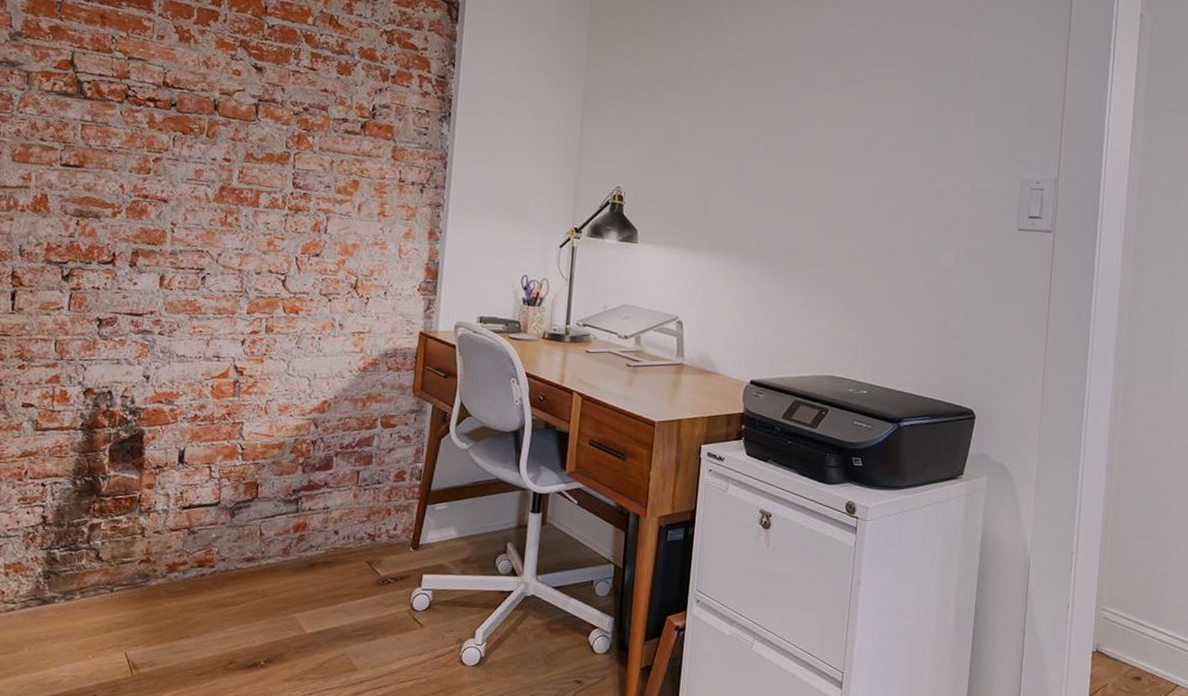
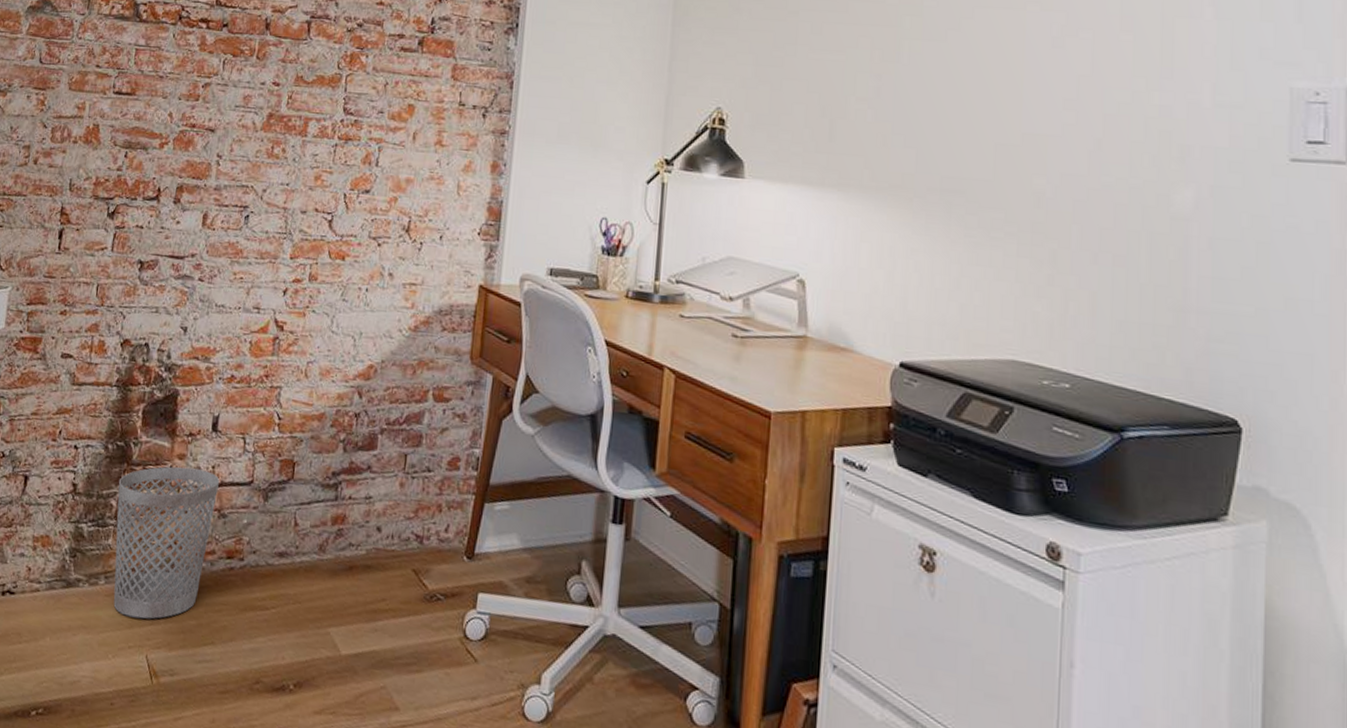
wastebasket: none [89,494,188,624] -> present [113,466,219,619]

